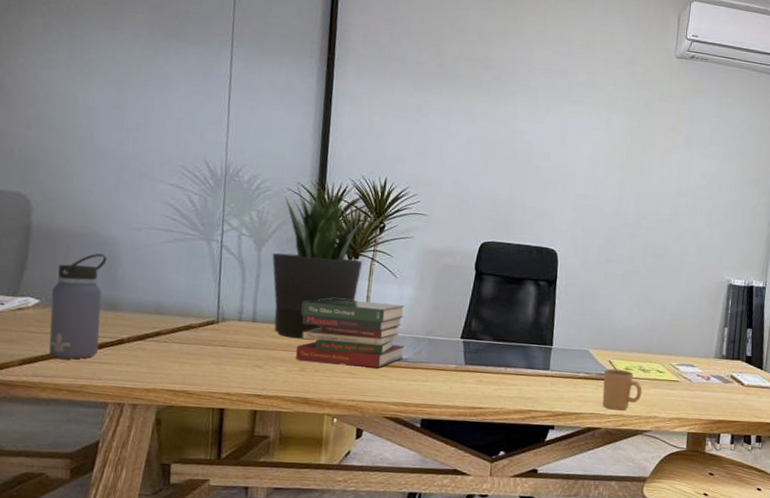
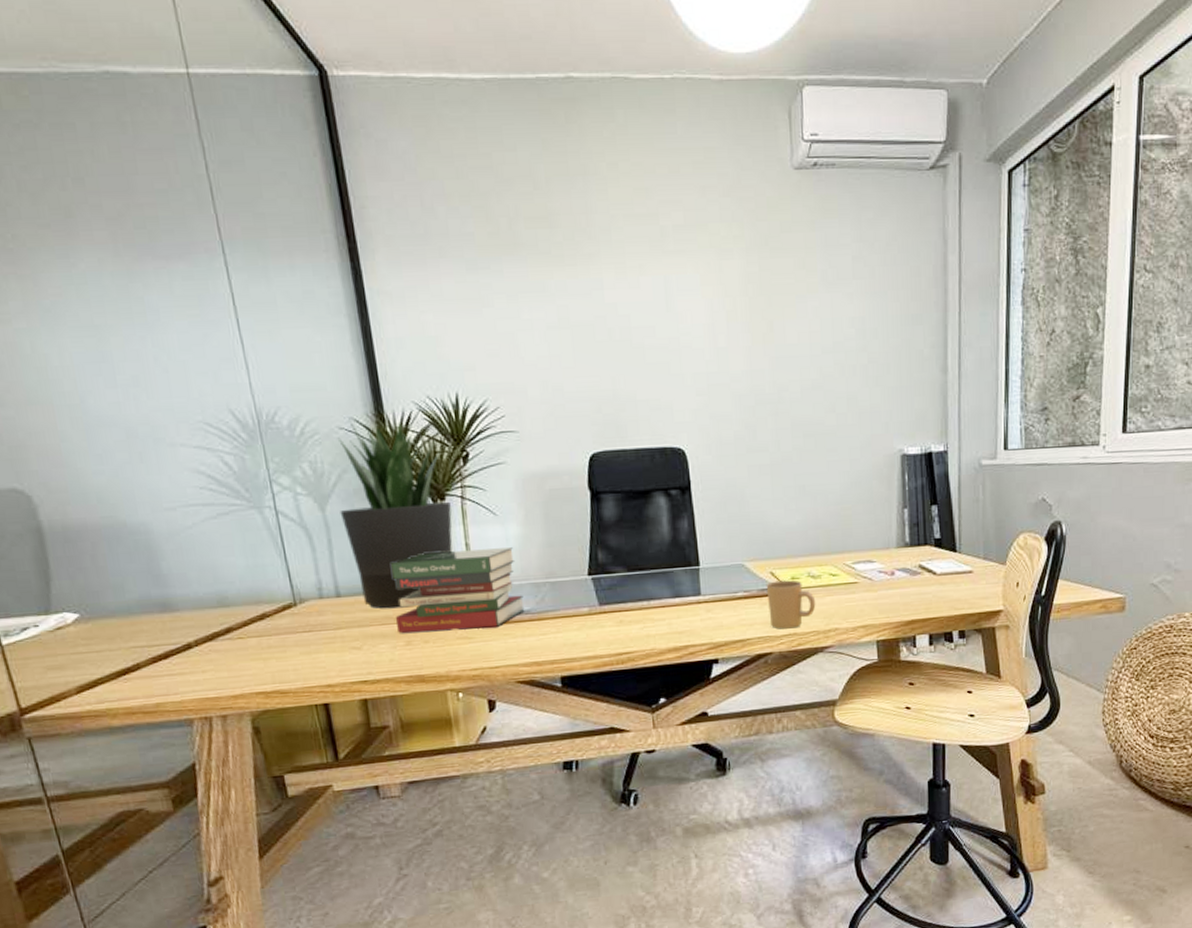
water bottle: present [49,253,107,359] -> none [88,546,165,678]

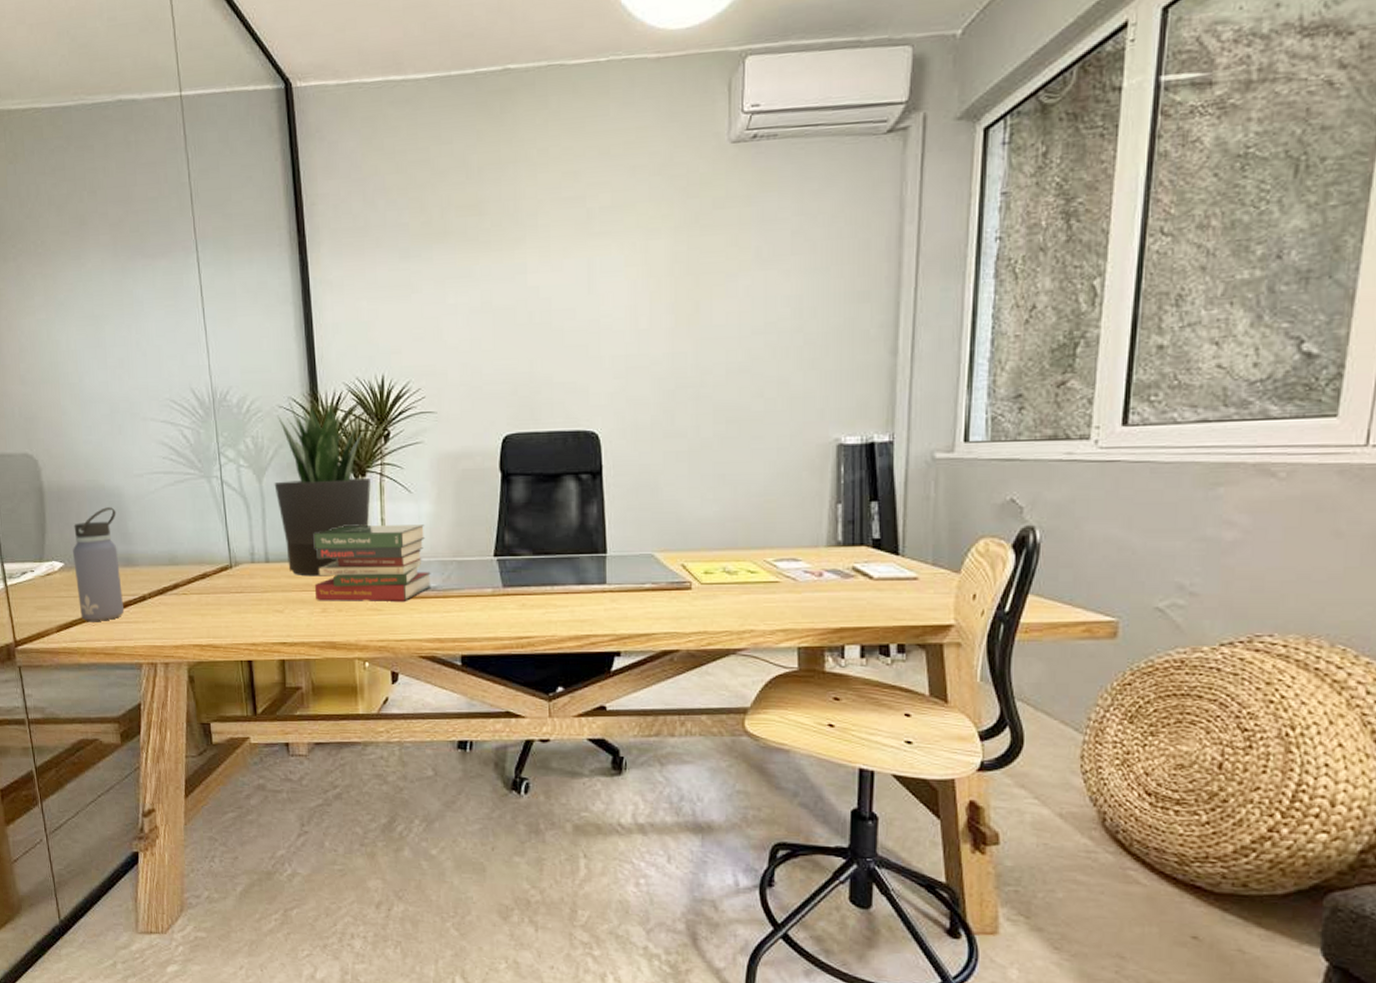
water bottle: none [88,546,165,678] -> present [73,507,125,621]
mug: present [766,579,816,629] -> none [676,574,730,626]

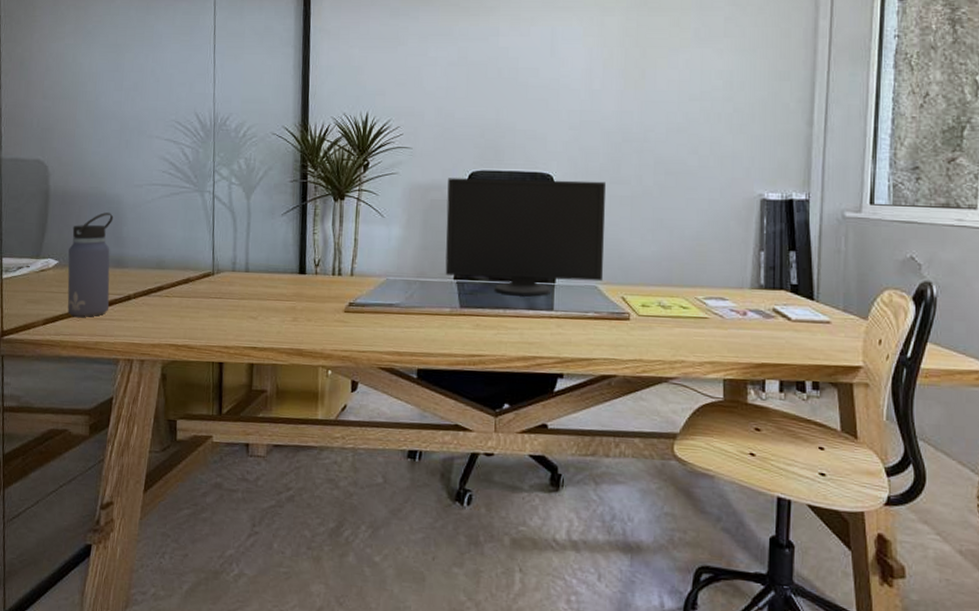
planter: present [274,397,371,575] -> none [261,126,348,286]
books: present [313,525,431,601] -> none [287,243,396,315]
computer monitor: none [480,436,660,571] -> present [445,178,606,297]

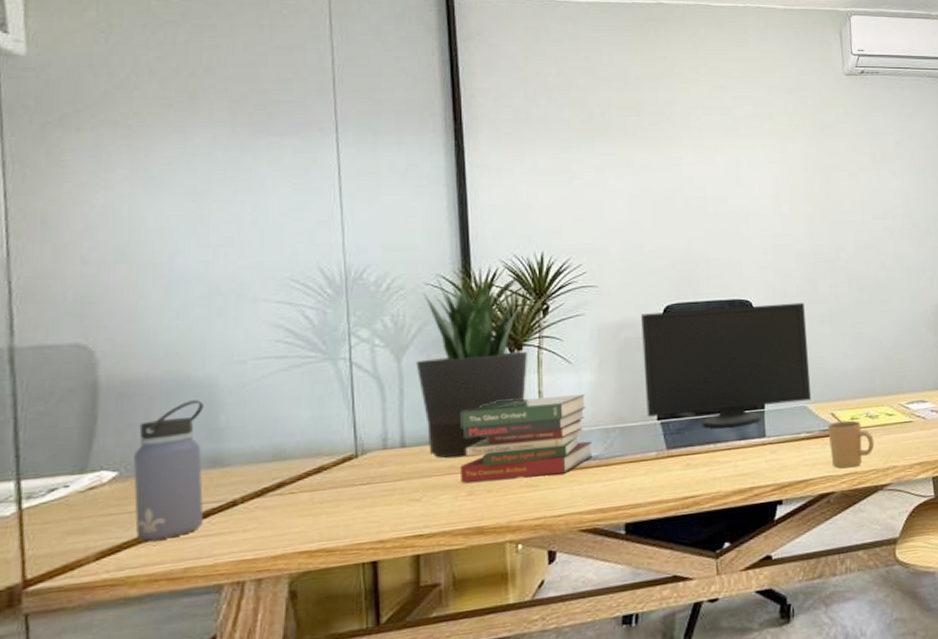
planter: none [261,126,348,286] -> present [416,275,527,458]
books: none [287,243,396,315] -> present [459,394,593,483]
mug: none [616,306,664,355] -> present [827,420,875,469]

